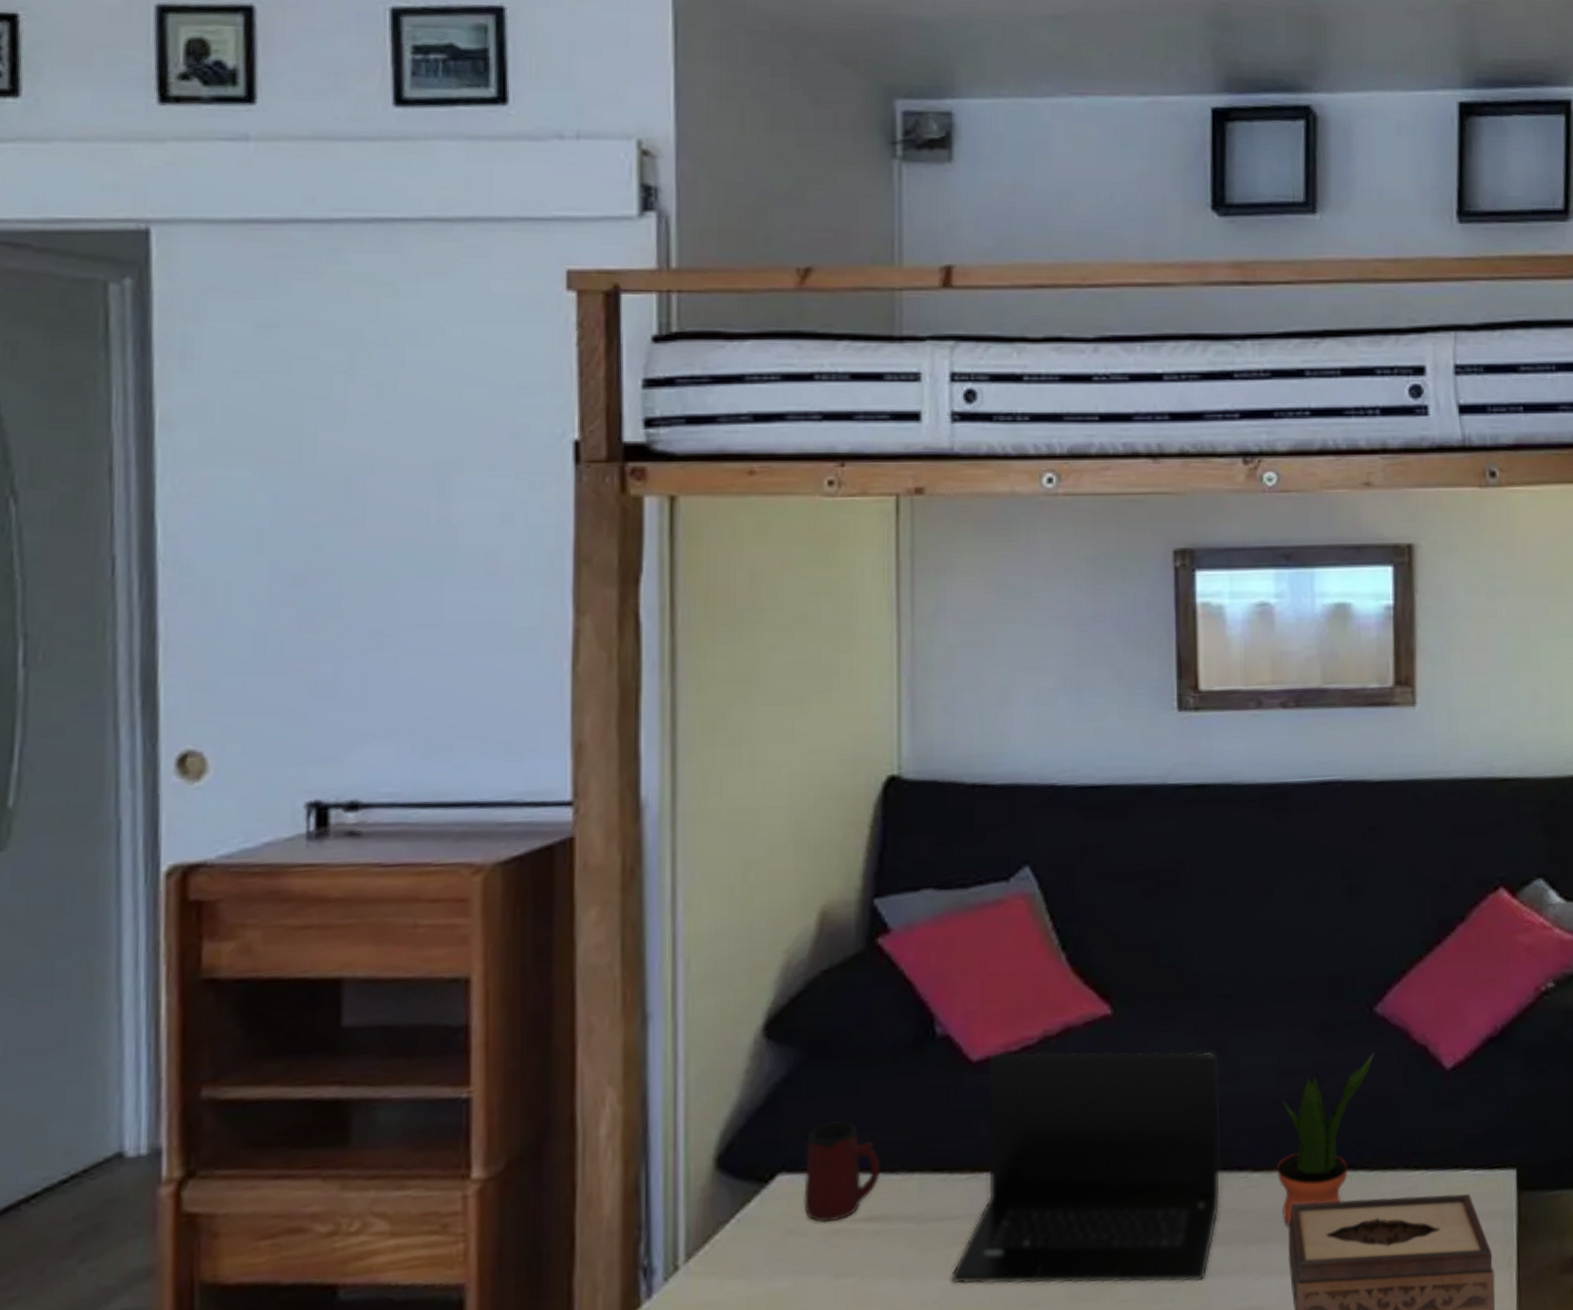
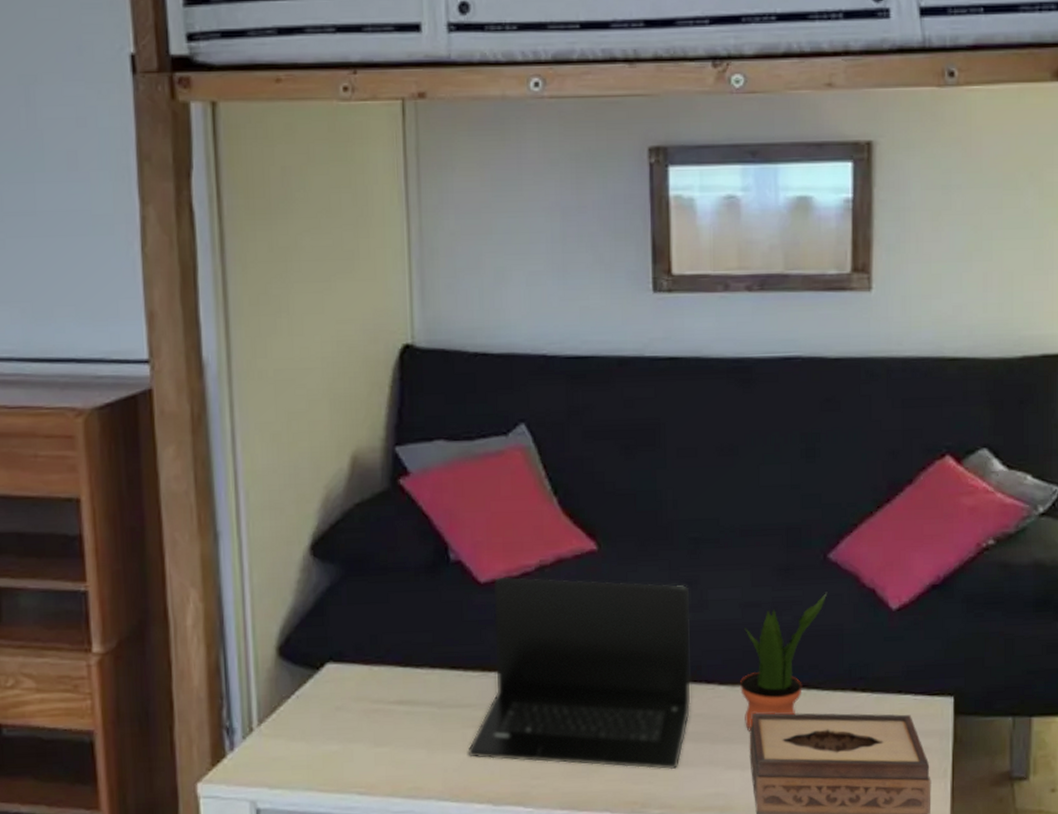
mug: present [804,1120,881,1224] -> none [348,624,409,704]

